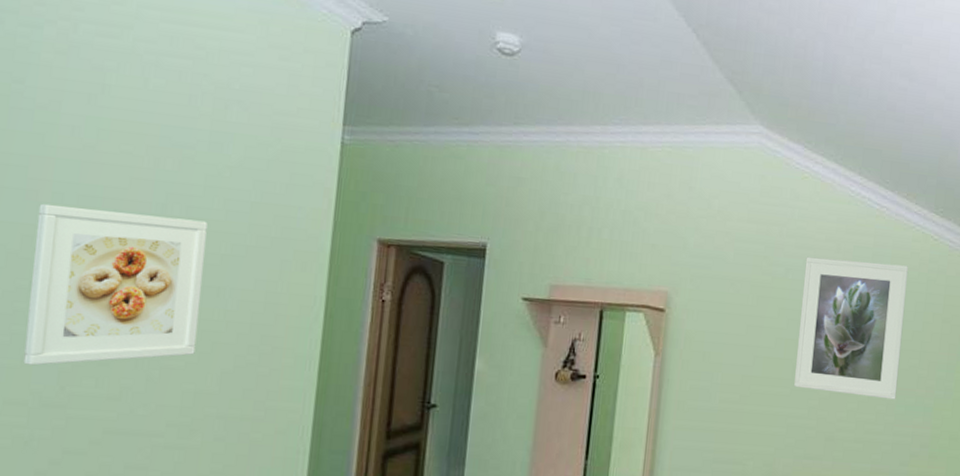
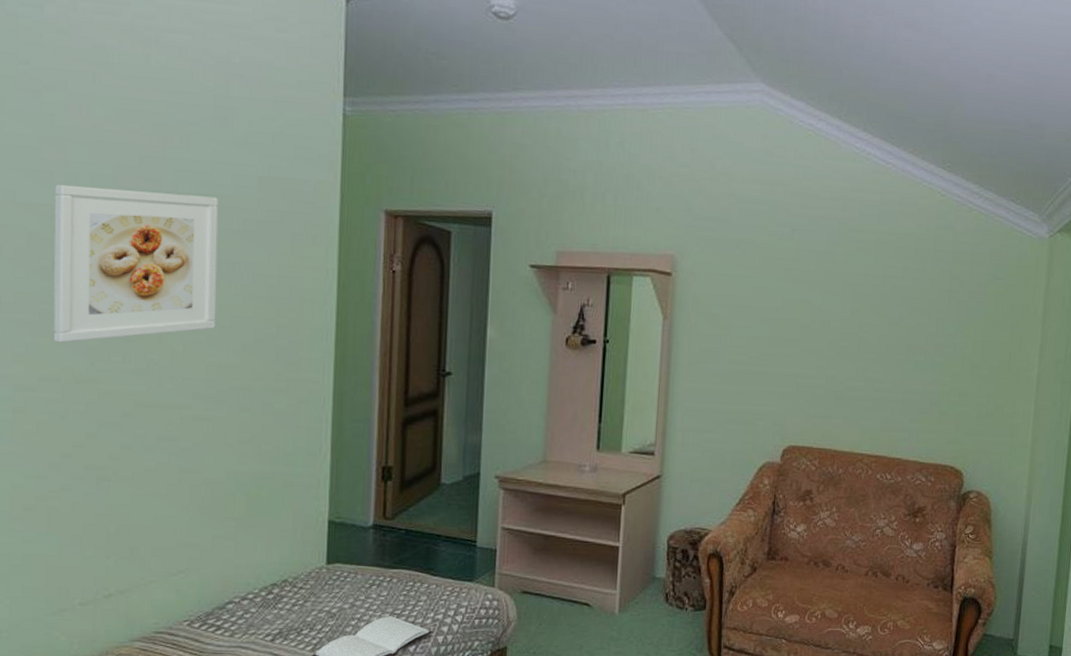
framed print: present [794,256,909,400] -> none [803,216,916,358]

